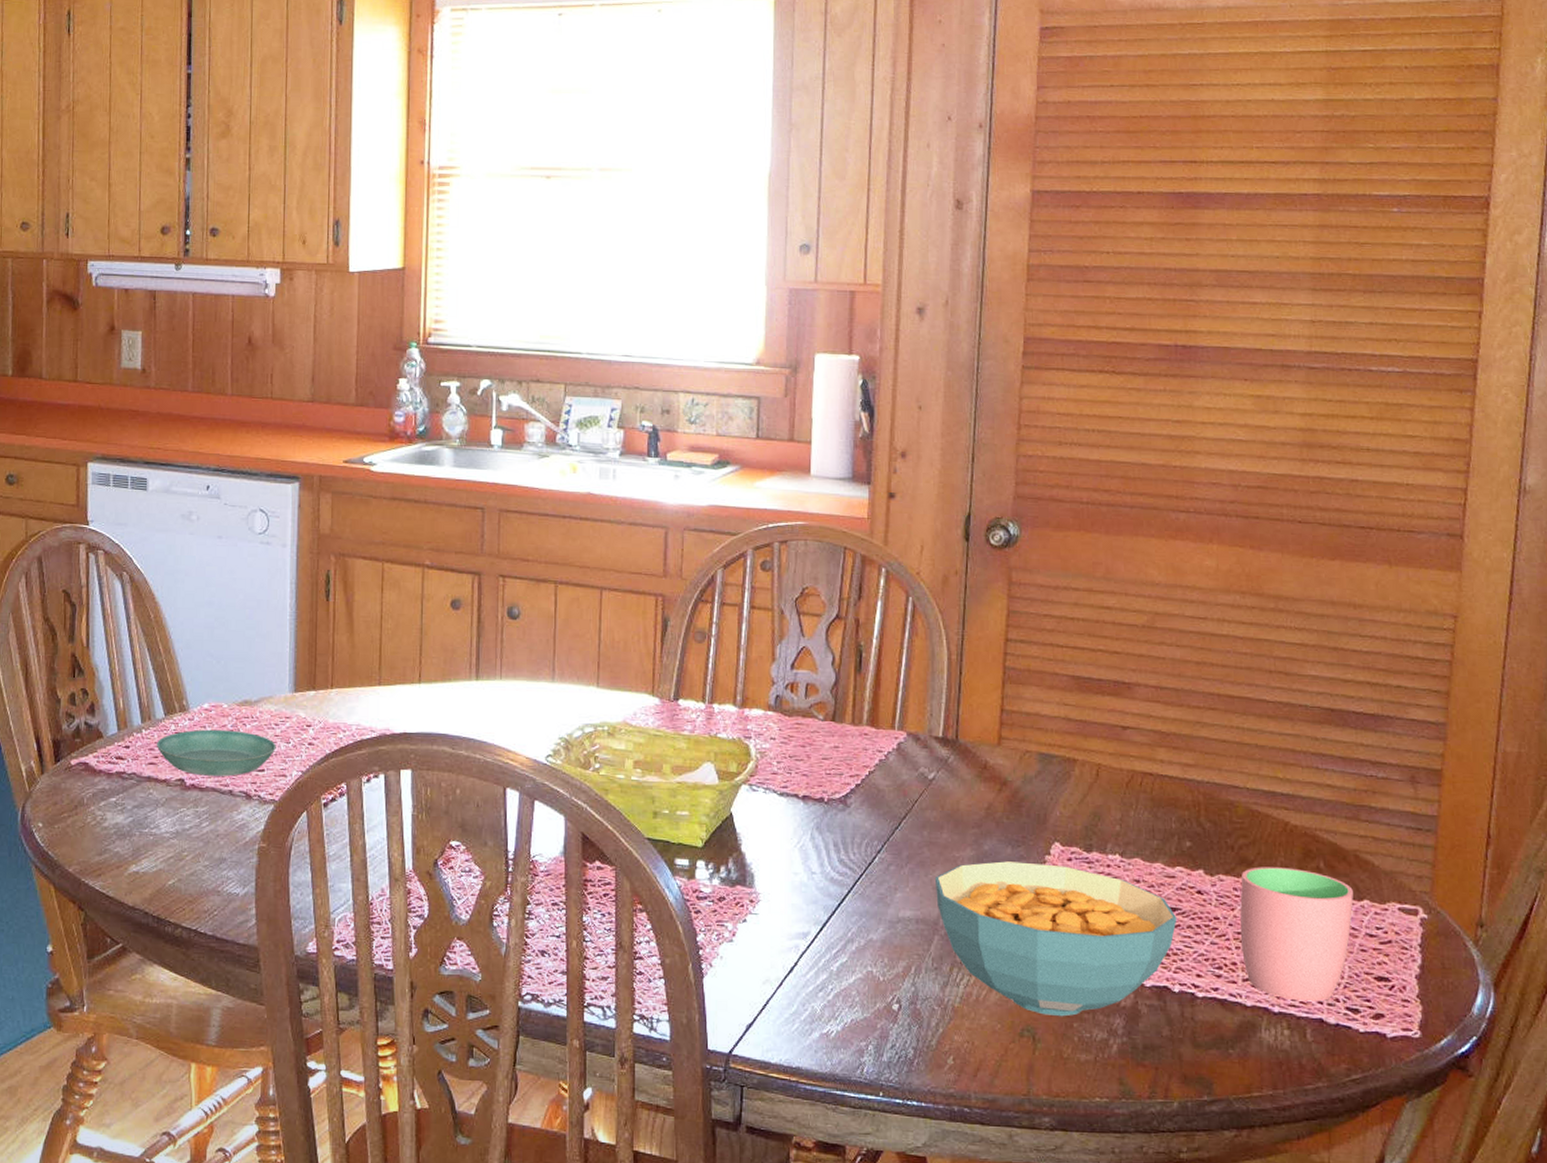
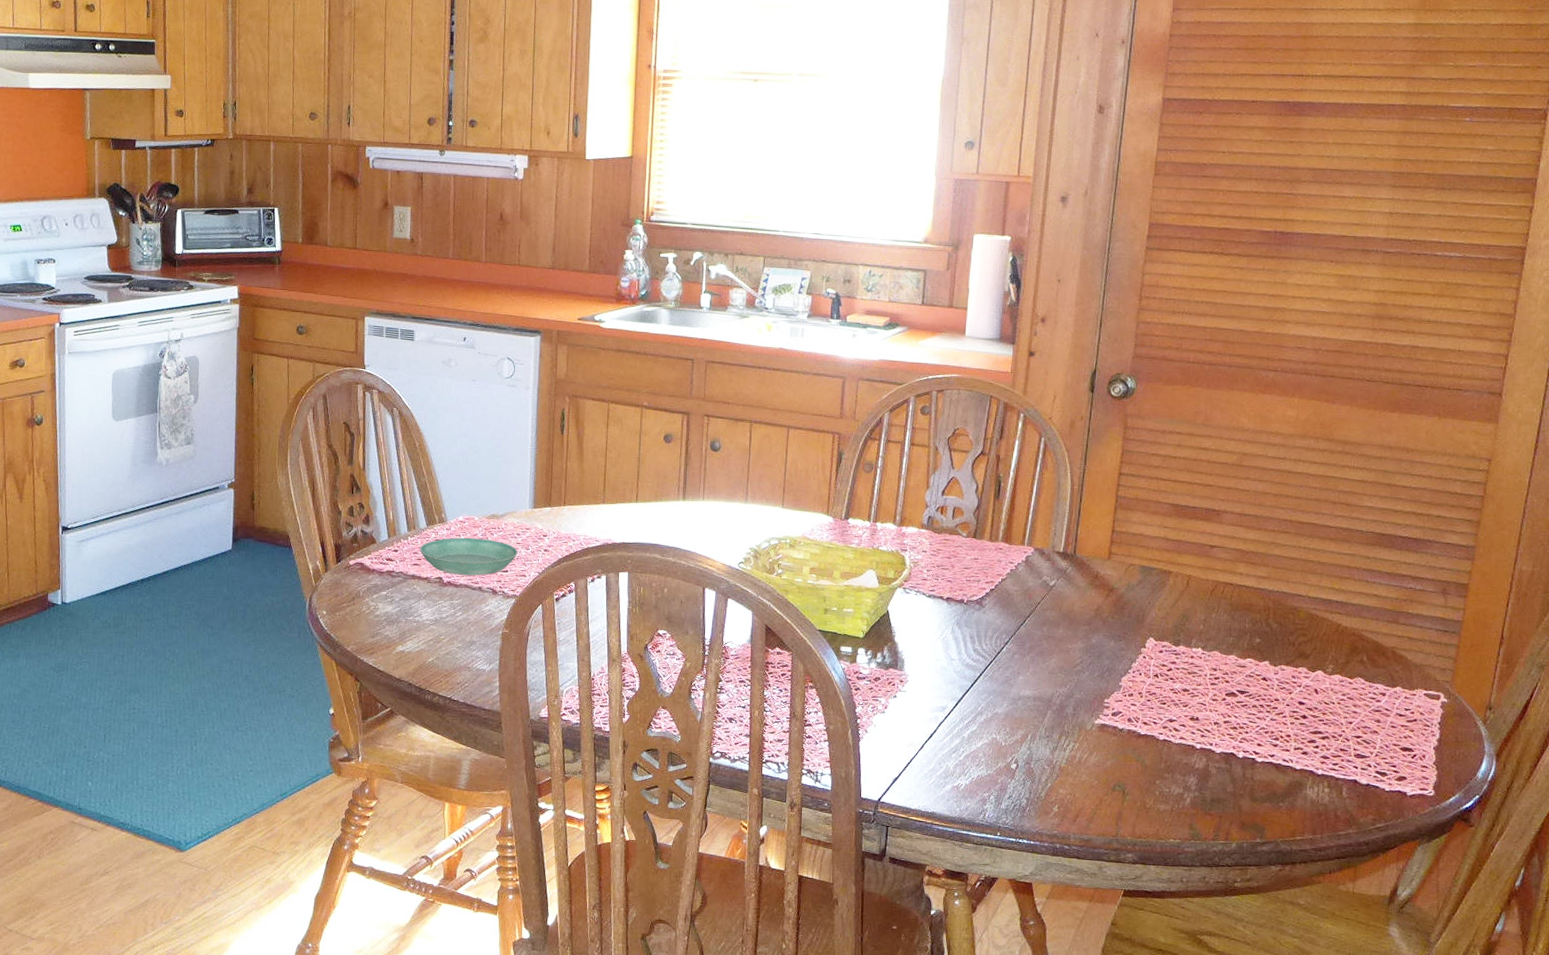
cereal bowl: present [936,861,1177,1017] -> none [1051,652,1245,776]
cup: present [1239,867,1353,1002] -> none [1295,659,1389,767]

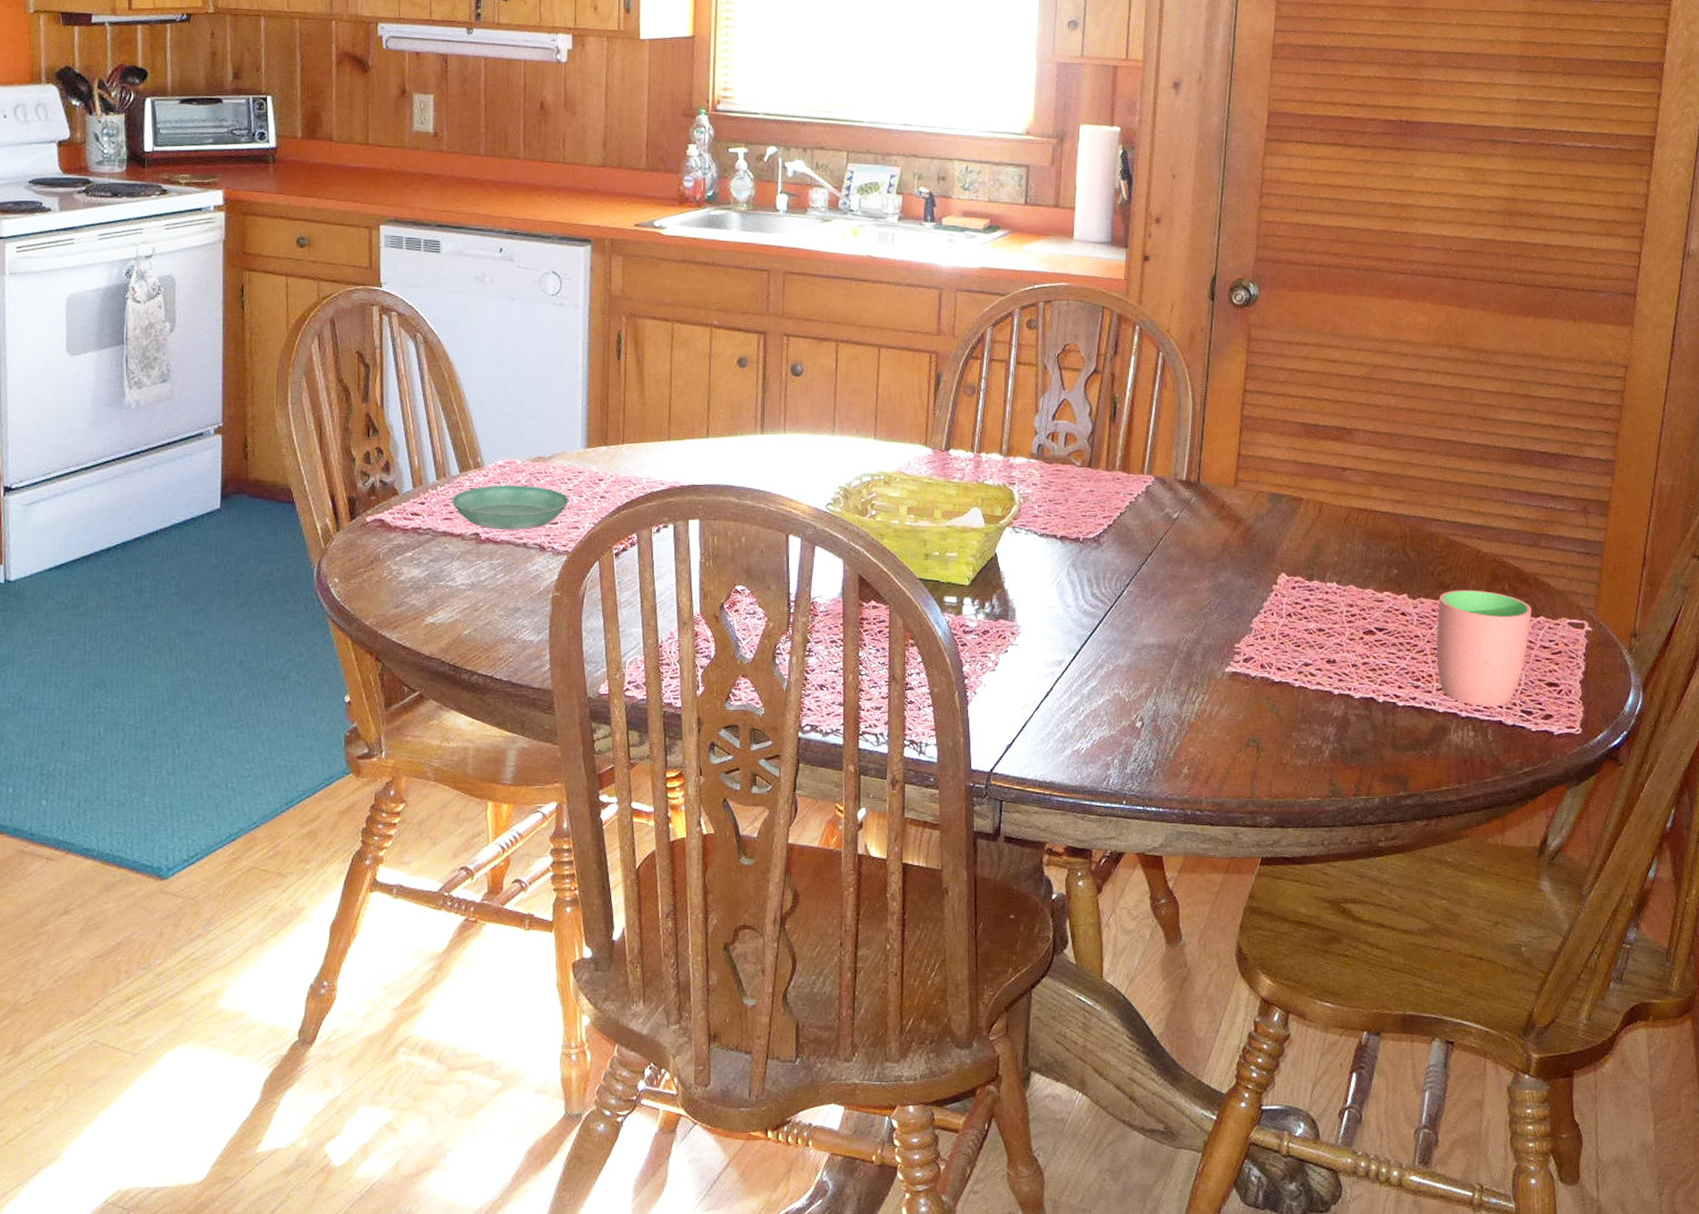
cup: none [1295,659,1389,767] -> present [1436,590,1531,706]

